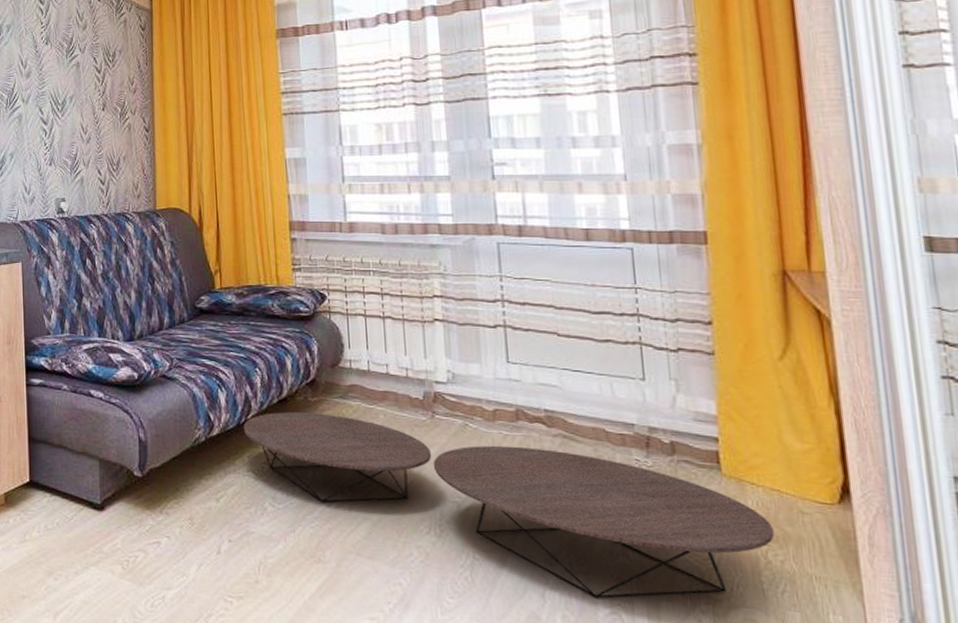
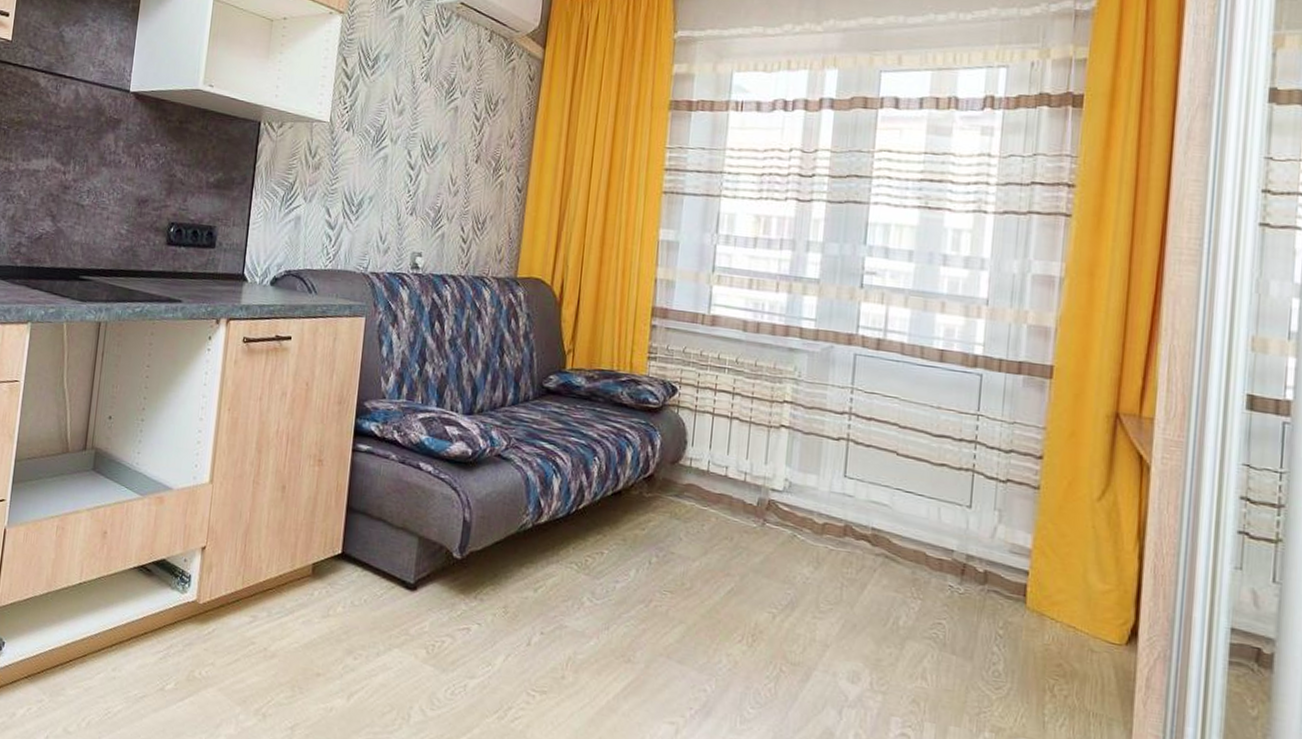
coffee table: present [243,412,774,599] -> none [572,505,1063,723]

